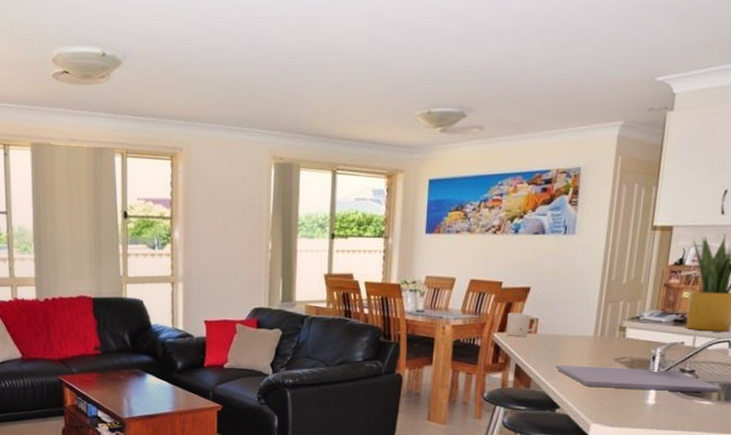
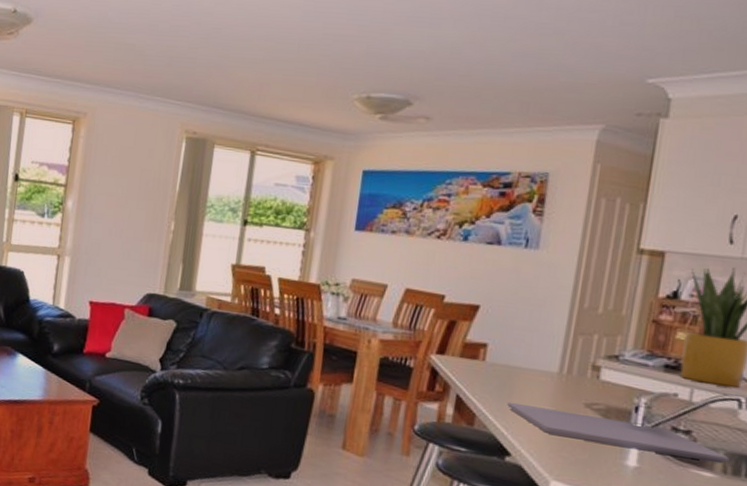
mug: present [507,312,537,337] -> none [447,332,486,363]

